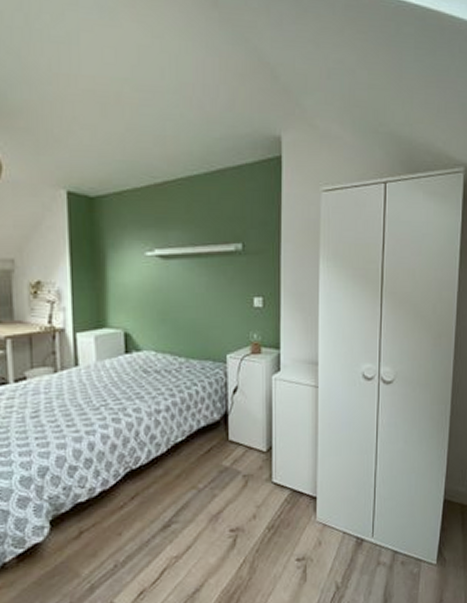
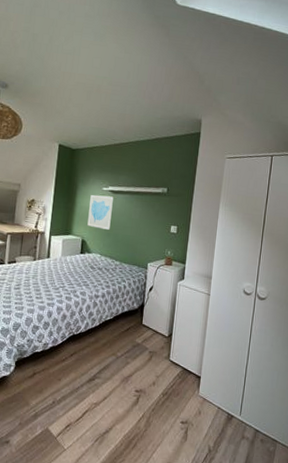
wall art: none [128,263,165,314] -> present [87,195,114,230]

